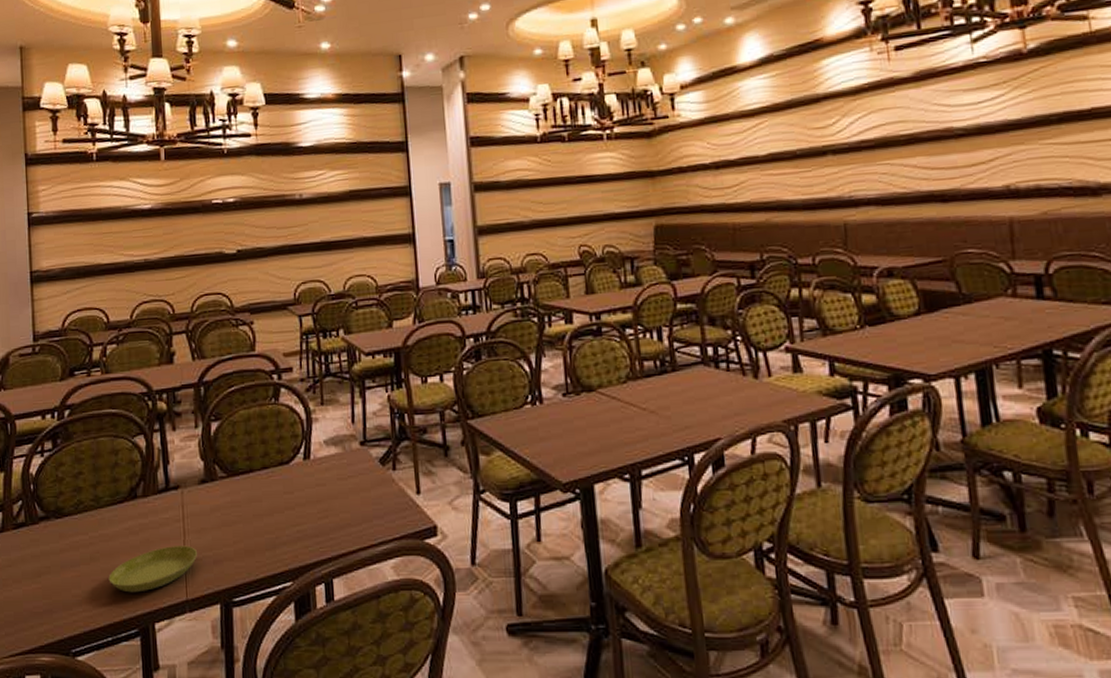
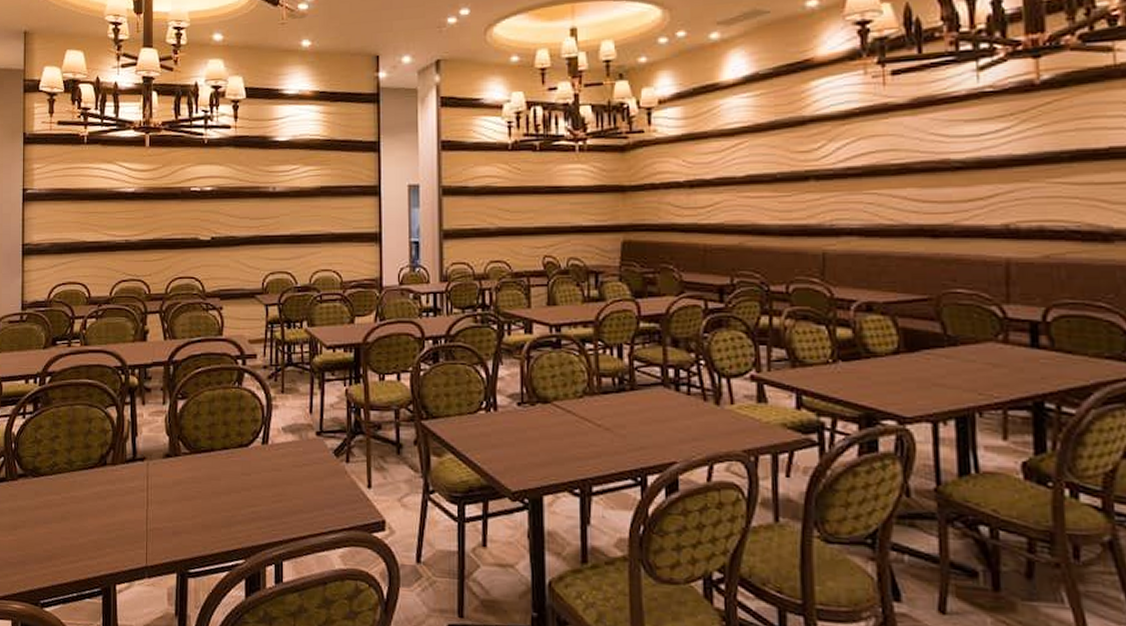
saucer: present [108,545,198,593] -> none [77,513,159,554]

